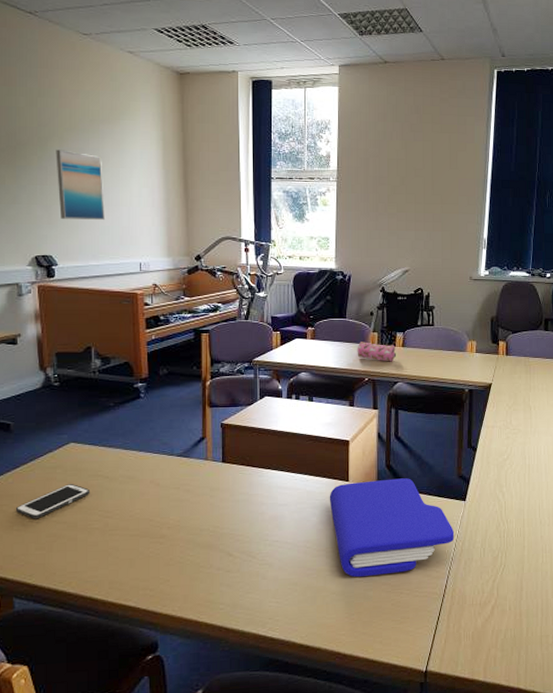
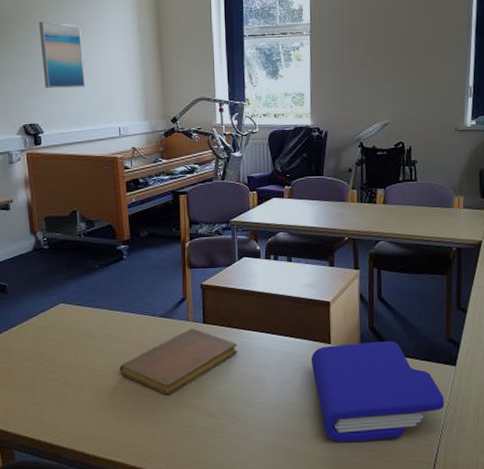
cell phone: present [15,484,91,519] -> none [13,343,80,376]
notebook: none [133,468,256,536] -> present [120,328,237,395]
pencil case: present [357,342,397,362] -> none [336,199,378,220]

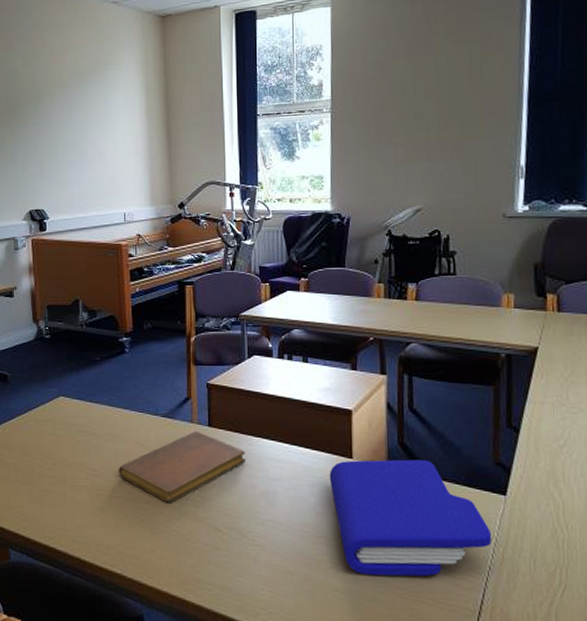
wall art: present [39,21,85,88] -> none [47,105,91,173]

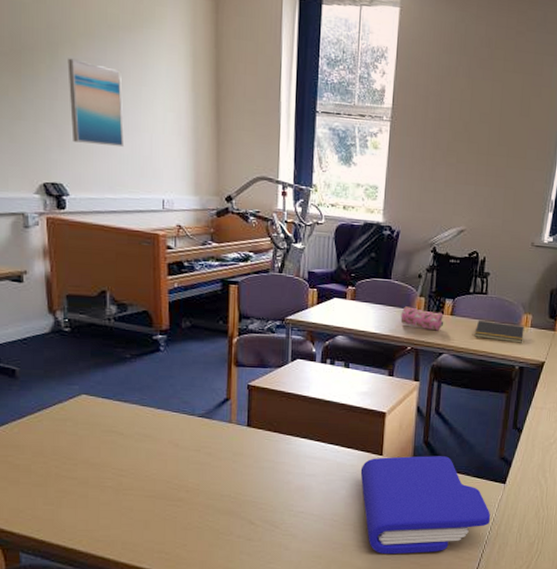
wall art: none [47,105,91,173] -> present [67,58,124,148]
notebook: present [119,431,245,504] -> none [149,431,283,500]
pencil case: none [359,294,409,319] -> present [400,306,444,331]
notepad: none [445,303,507,327] -> present [474,320,524,343]

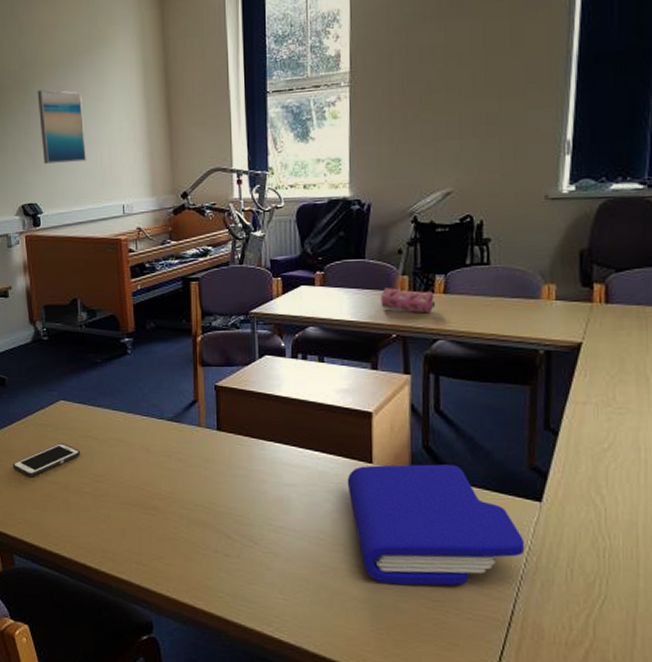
cell phone: none [21,438,104,473] -> present [12,443,81,477]
notepad: present [474,320,524,343] -> none [477,296,547,321]

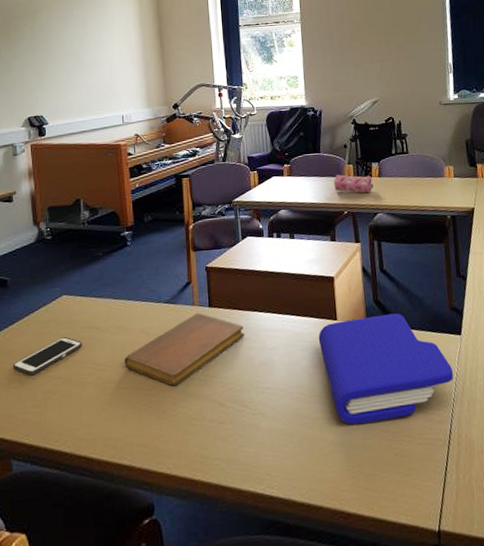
wall art: present [37,89,86,164] -> none [45,19,89,81]
notebook: none [123,436,257,510] -> present [124,313,244,387]

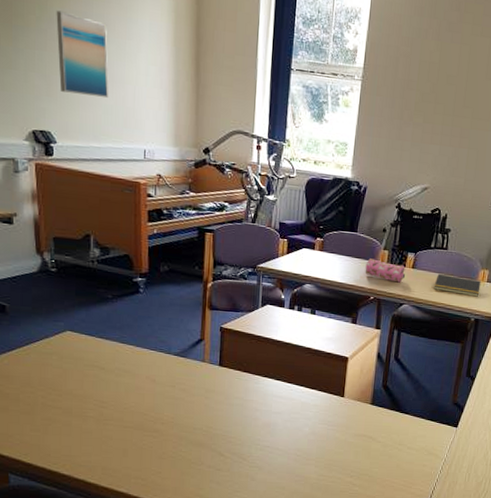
cell phone: present [12,337,83,376] -> none [11,371,86,402]
wall art: none [45,19,89,81] -> present [56,10,108,99]
notebook: present [124,313,244,387] -> none [128,370,252,432]
file folder: present [318,313,454,425] -> none [322,398,443,488]
notepad: none [403,177,450,194] -> present [433,273,481,297]

